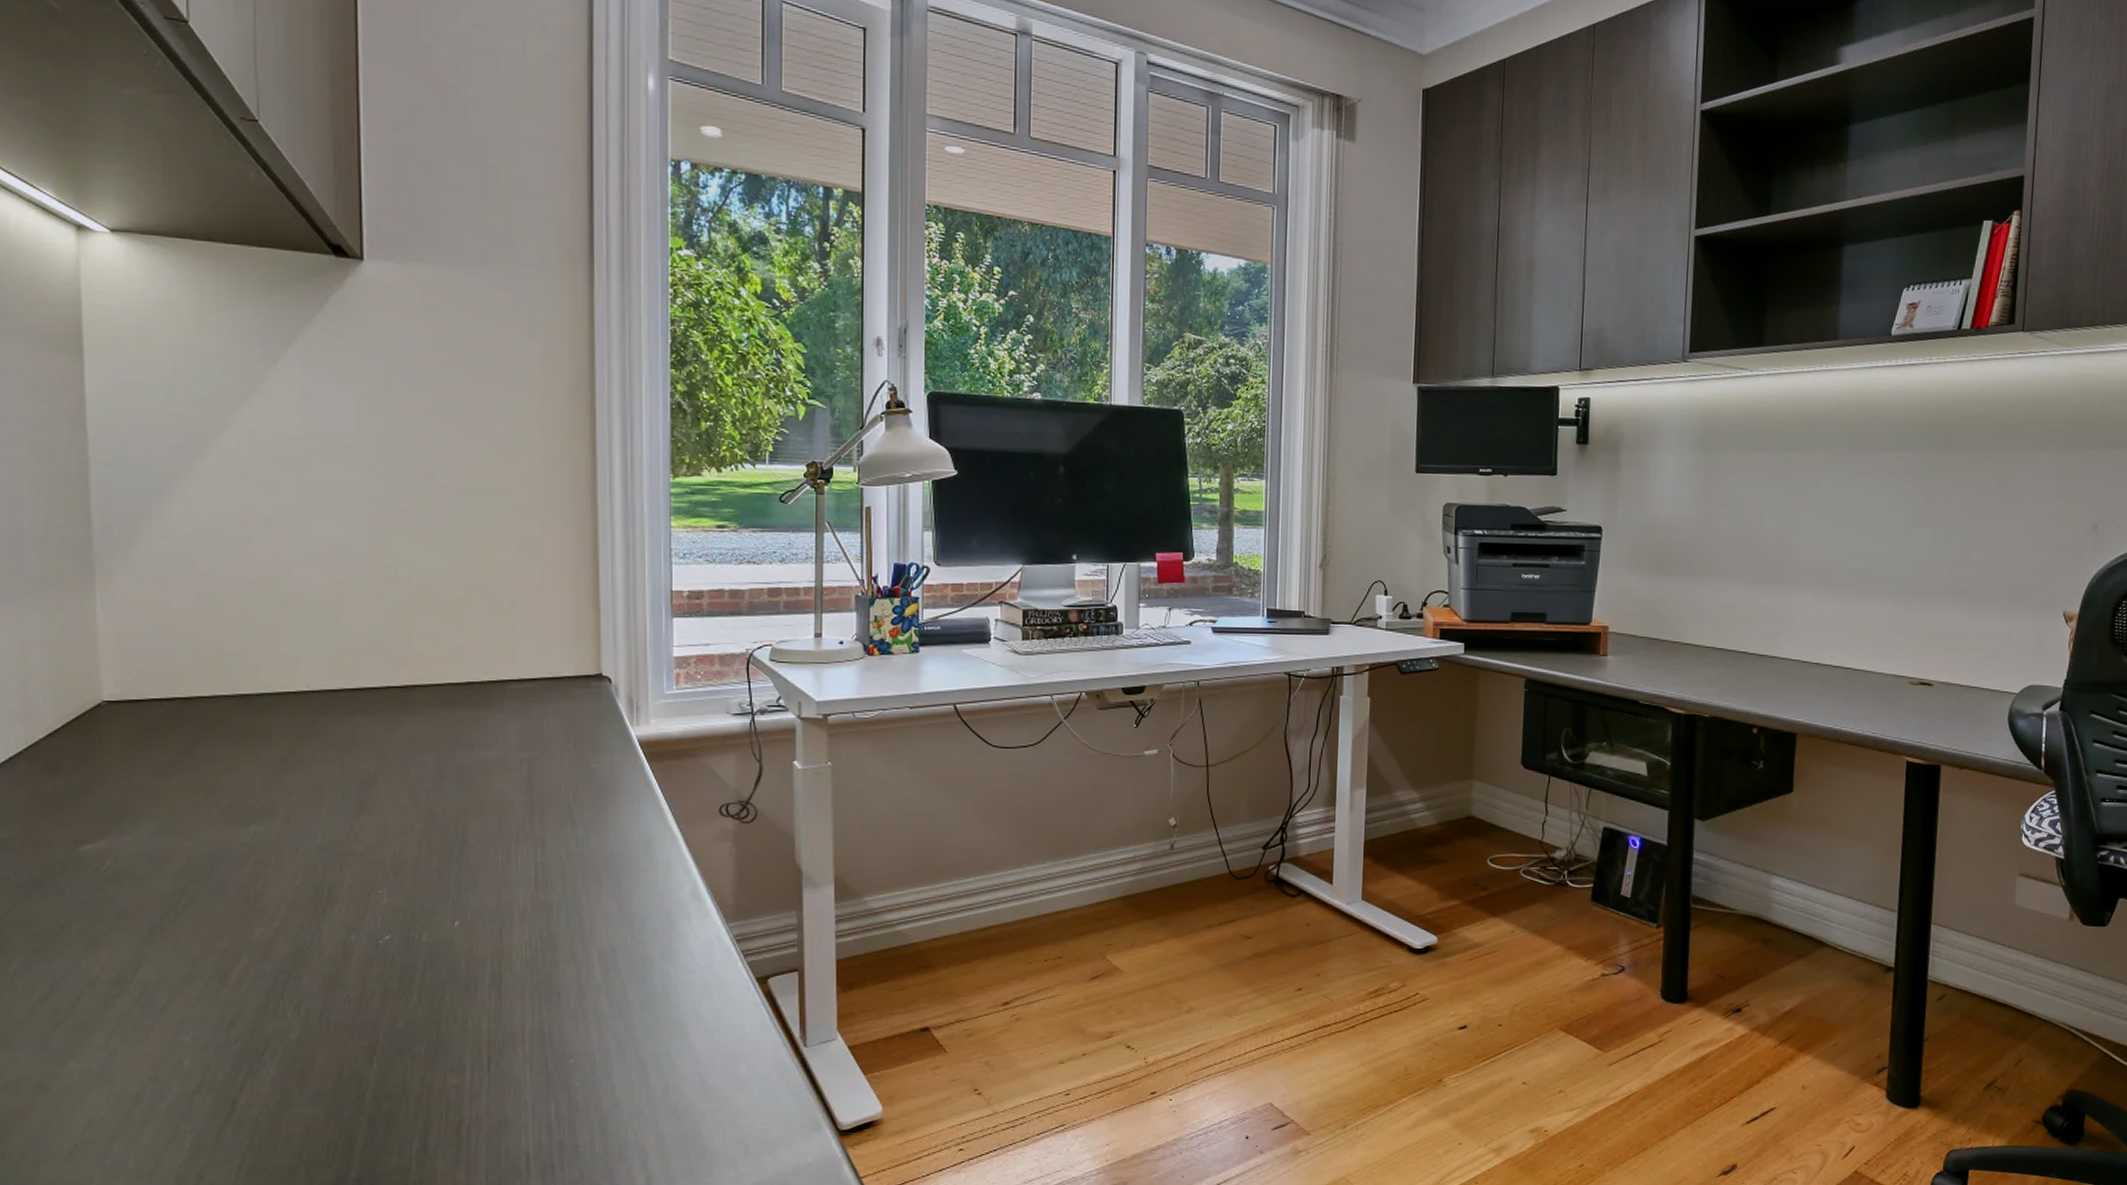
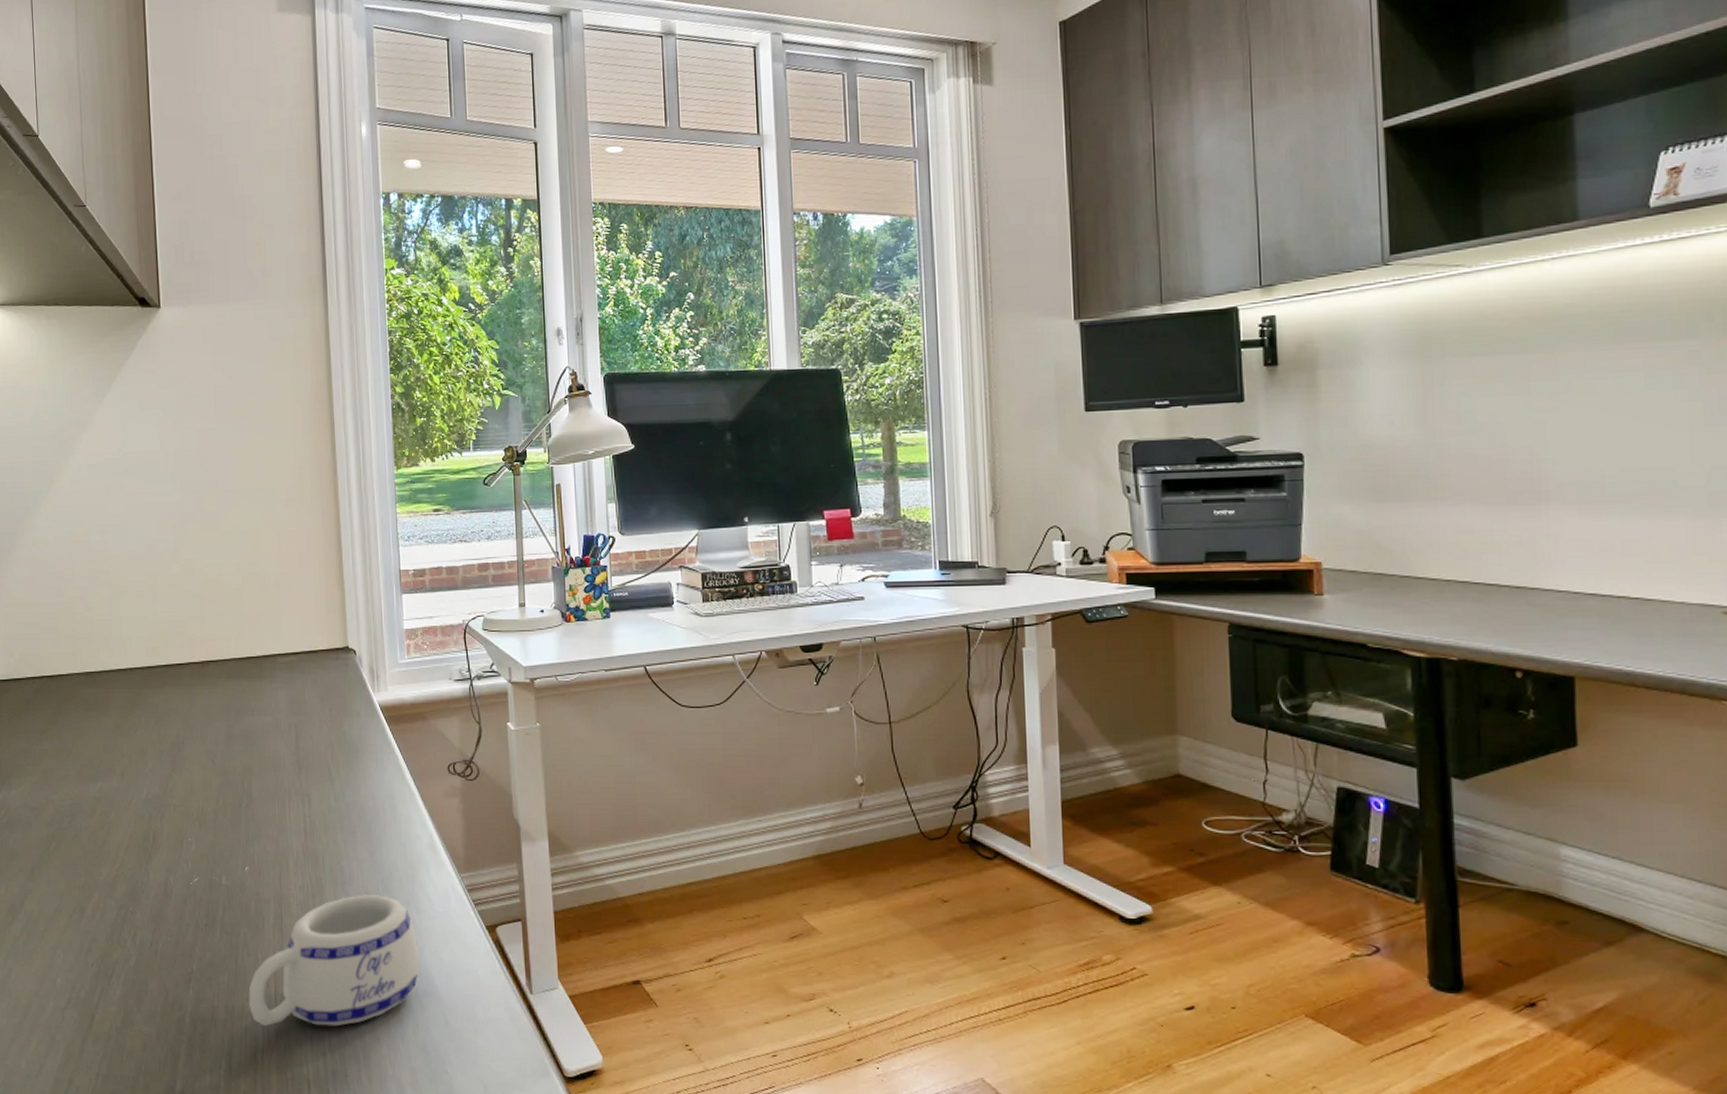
mug: none [453,949,674,1099] -> present [248,894,419,1027]

